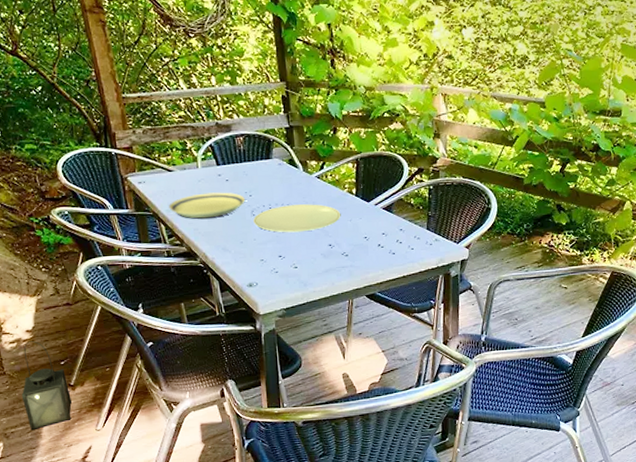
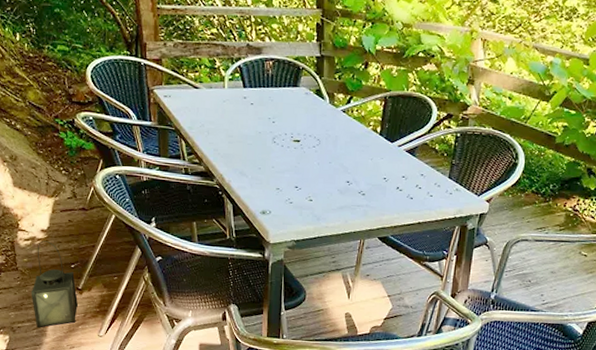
plate: present [169,192,245,219] -> none [191,114,268,140]
plate: present [253,204,341,233] -> none [274,136,363,165]

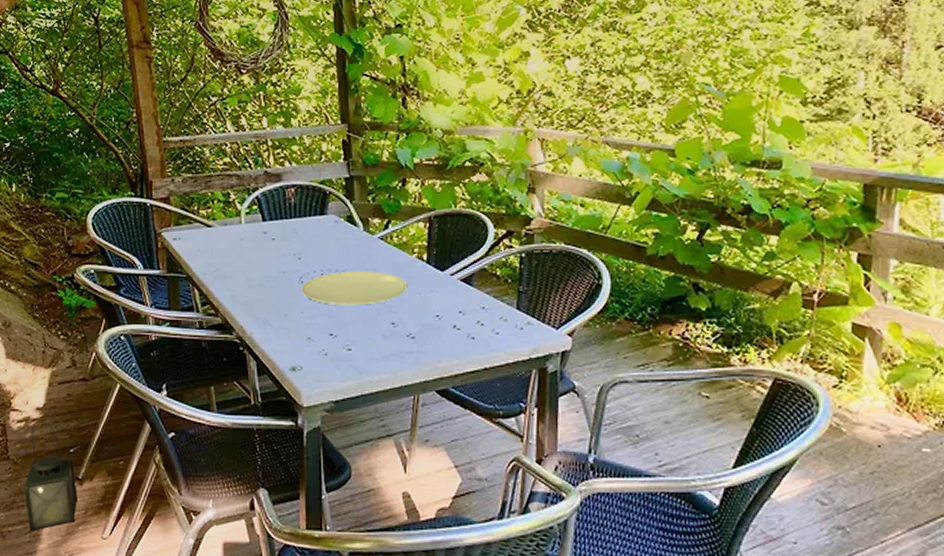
plate: none [274,136,363,165] -> present [301,271,408,306]

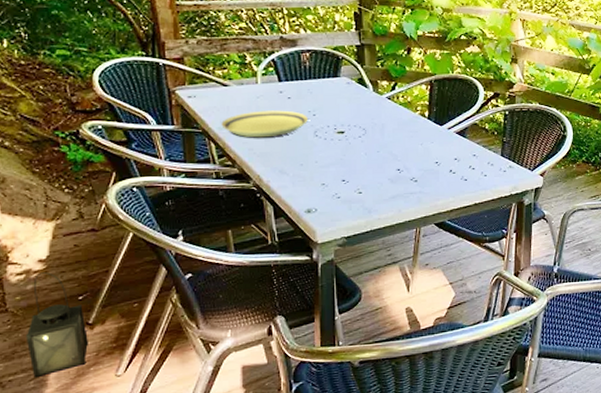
plate: none [205,253,293,284] -> present [221,110,308,138]
plate: present [301,271,408,306] -> none [316,126,412,156]

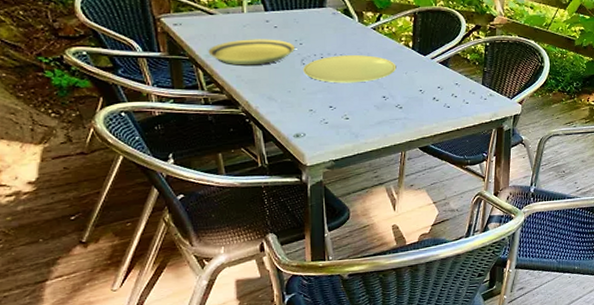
lantern: present [25,272,88,378] -> none [18,194,83,294]
plate: none [316,126,412,156] -> present [303,55,397,83]

